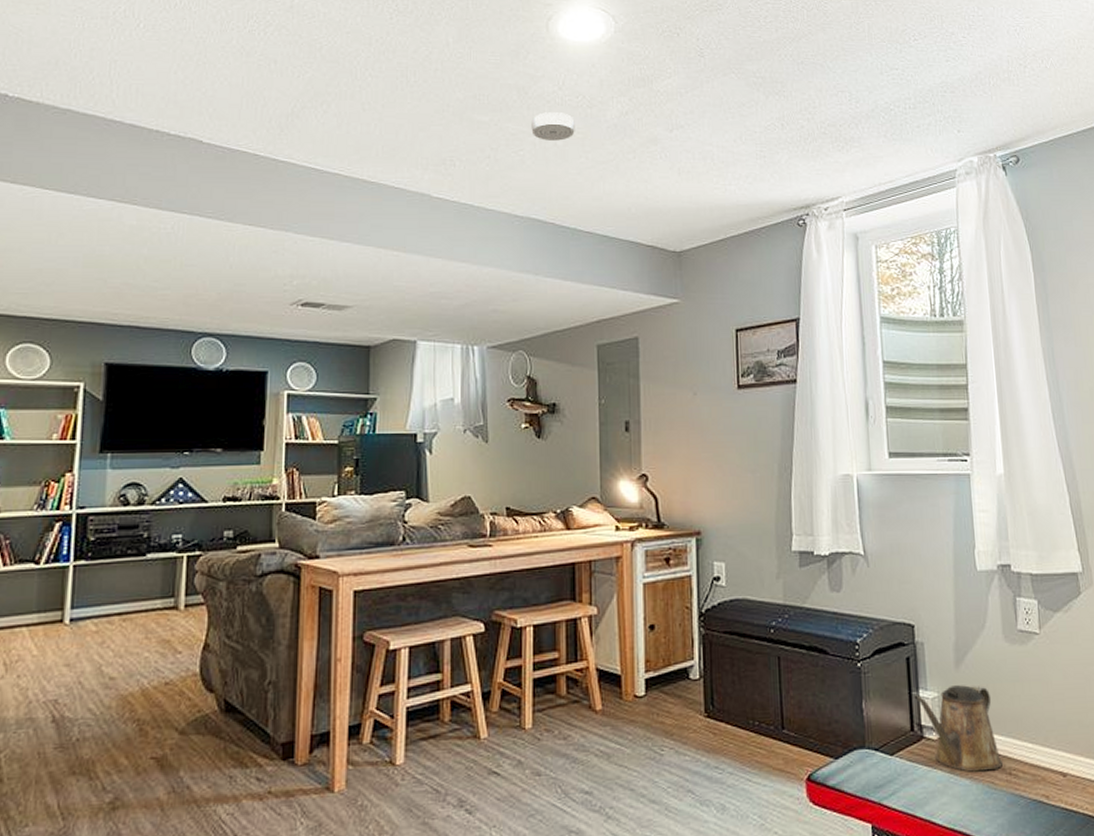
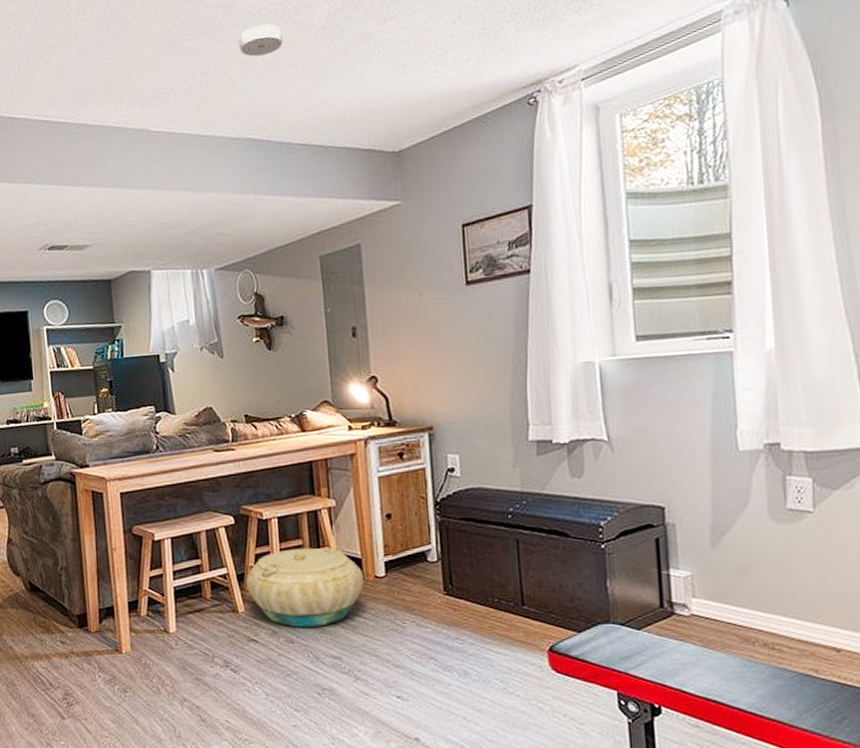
basket: none [493,661,623,756] -> present [246,547,364,627]
watering can: present [914,685,1003,772] -> none [664,564,764,646]

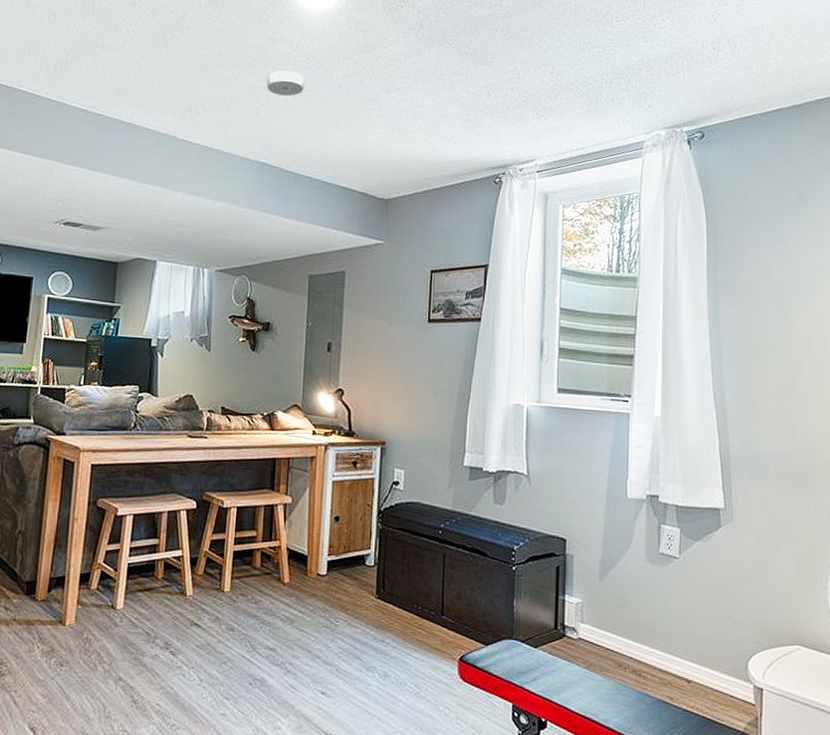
basket: present [246,547,364,627] -> none [198,539,308,617]

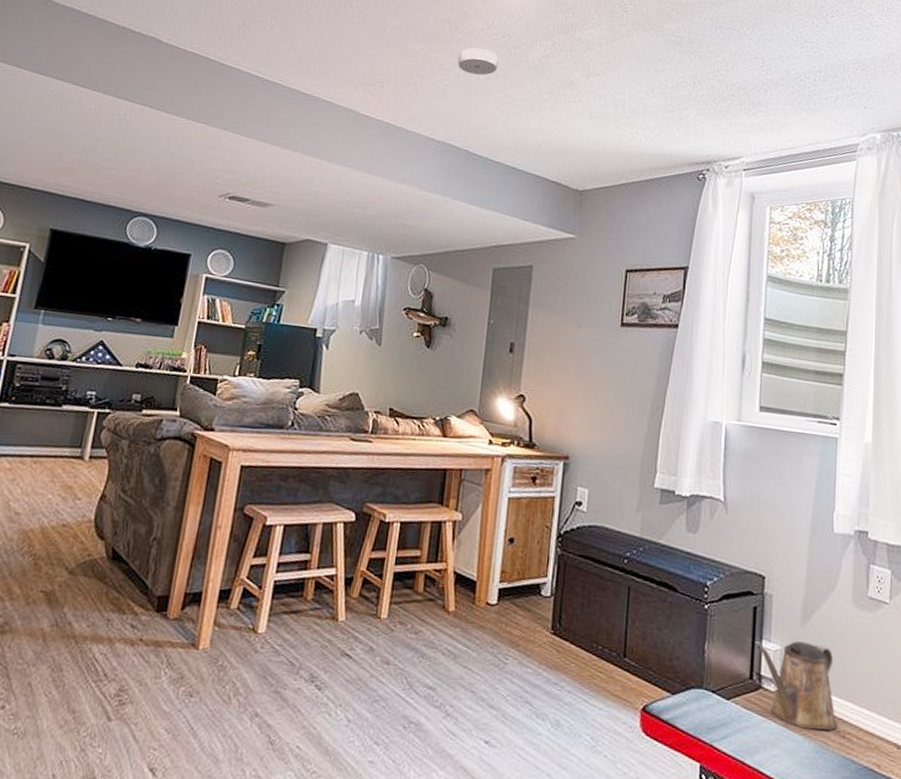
watering can: none [560,594,634,670] -> present [756,641,837,731]

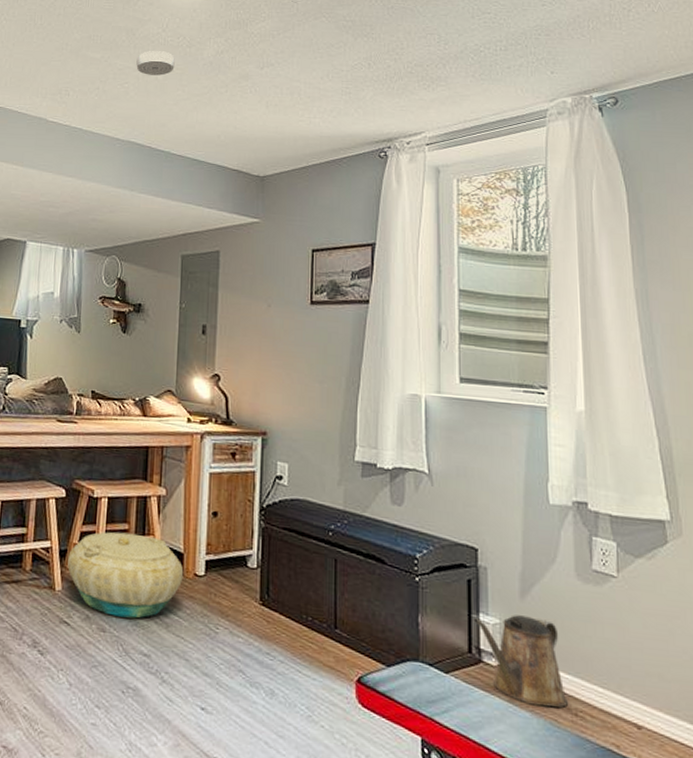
basket: none [353,558,476,650] -> present [67,532,184,618]

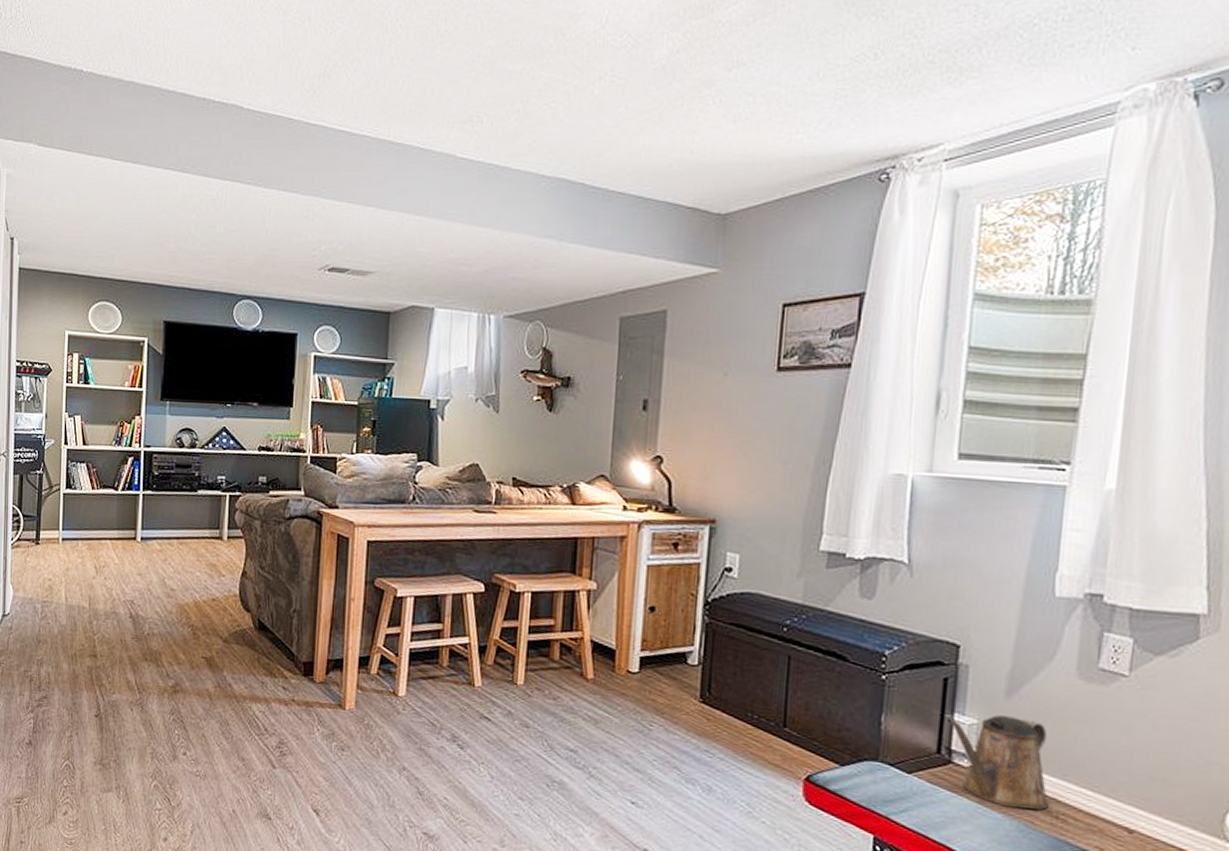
basket: present [67,532,184,618] -> none [488,627,616,715]
smoke detector: present [136,51,175,76] -> none [566,55,617,89]

